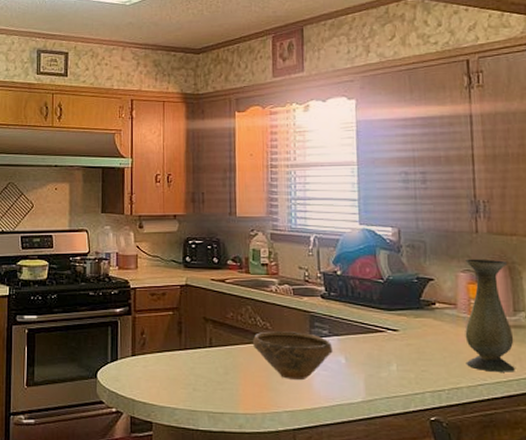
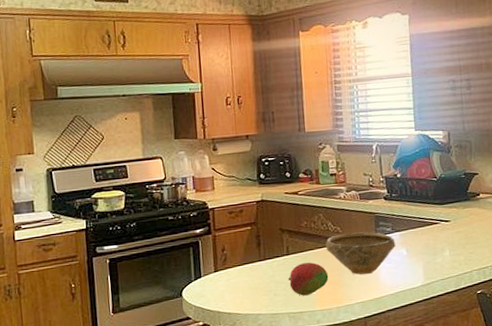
fruit: none [209,357,255,395] -> present [288,262,329,296]

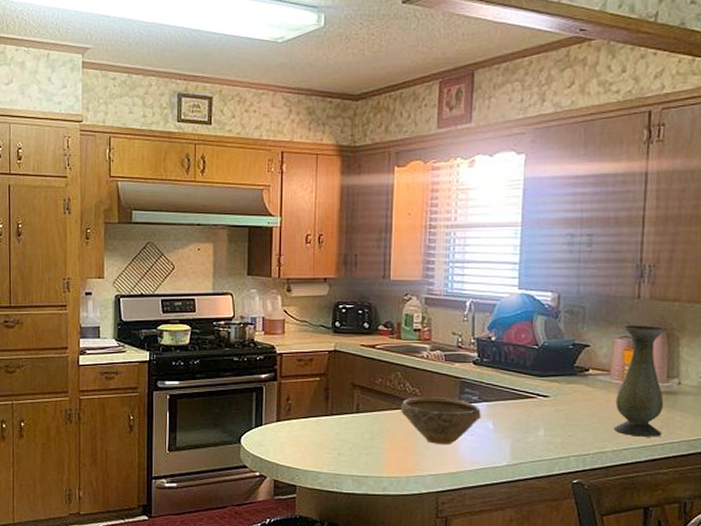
fruit: present [288,262,329,296] -> none [355,423,401,459]

